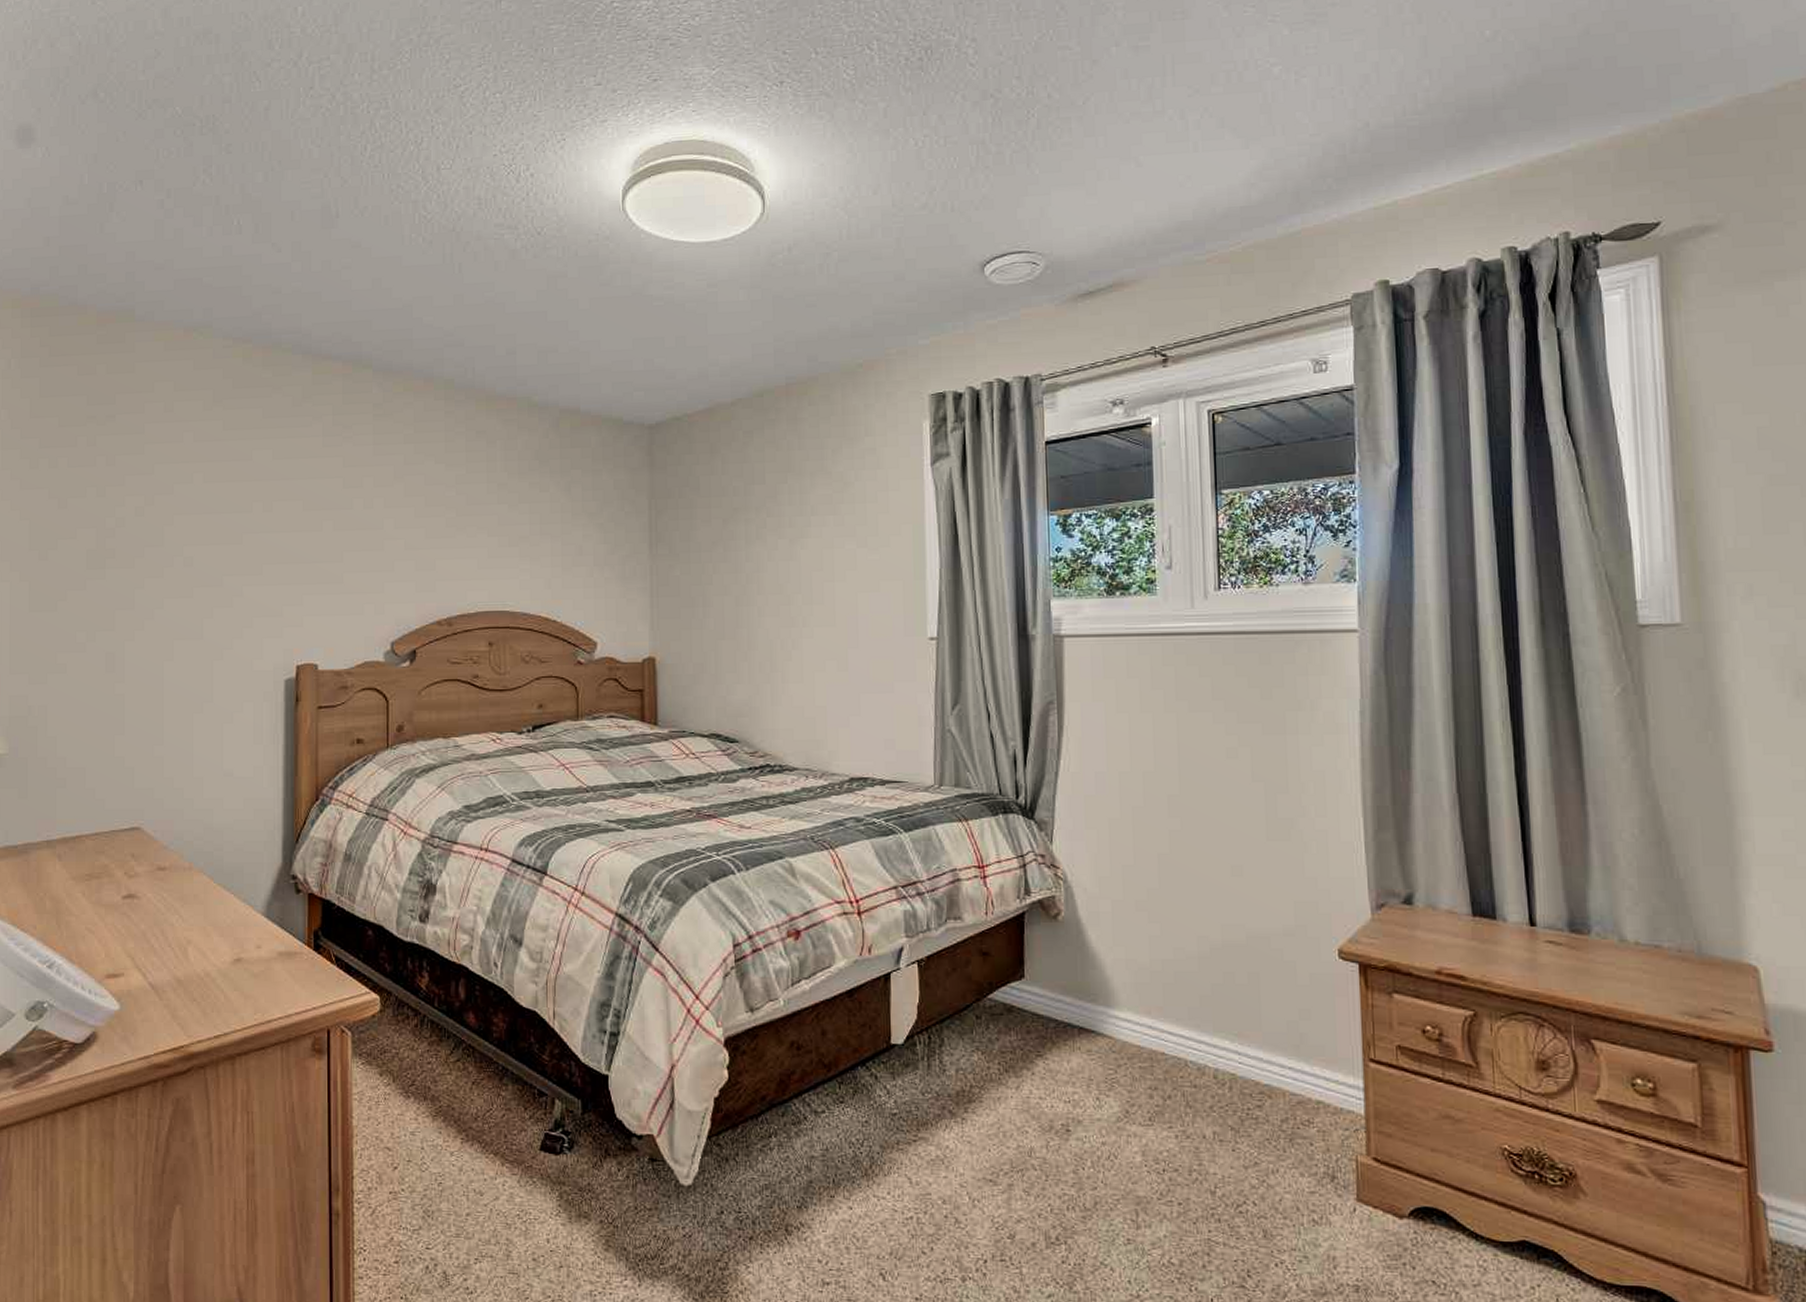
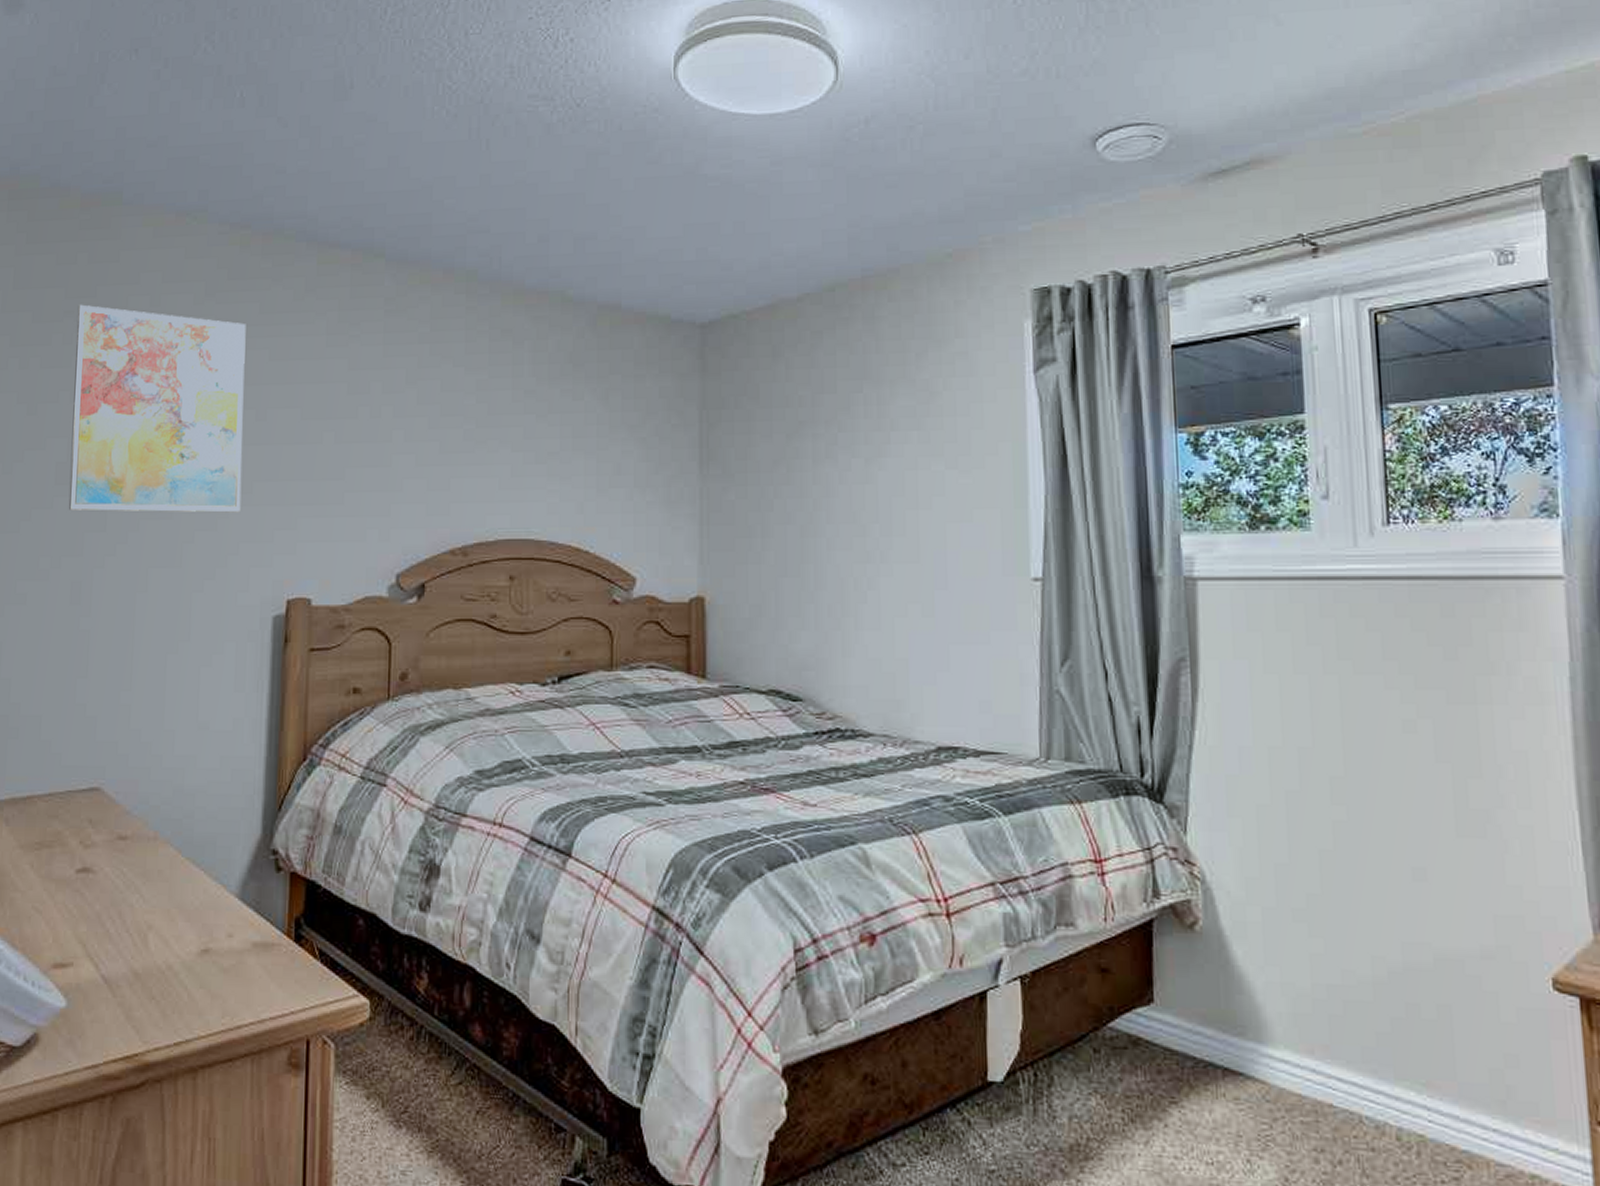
wall art: none [99,410,253,592] -> present [68,304,246,513]

